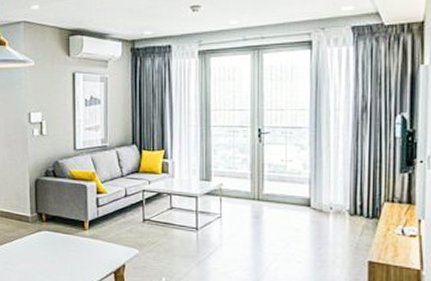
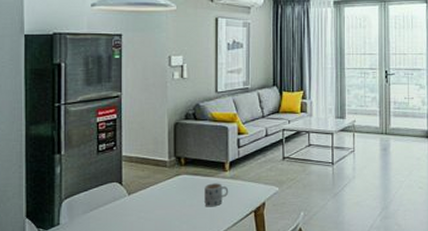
mug: none [65,241,89,265] -> present [204,183,229,207]

